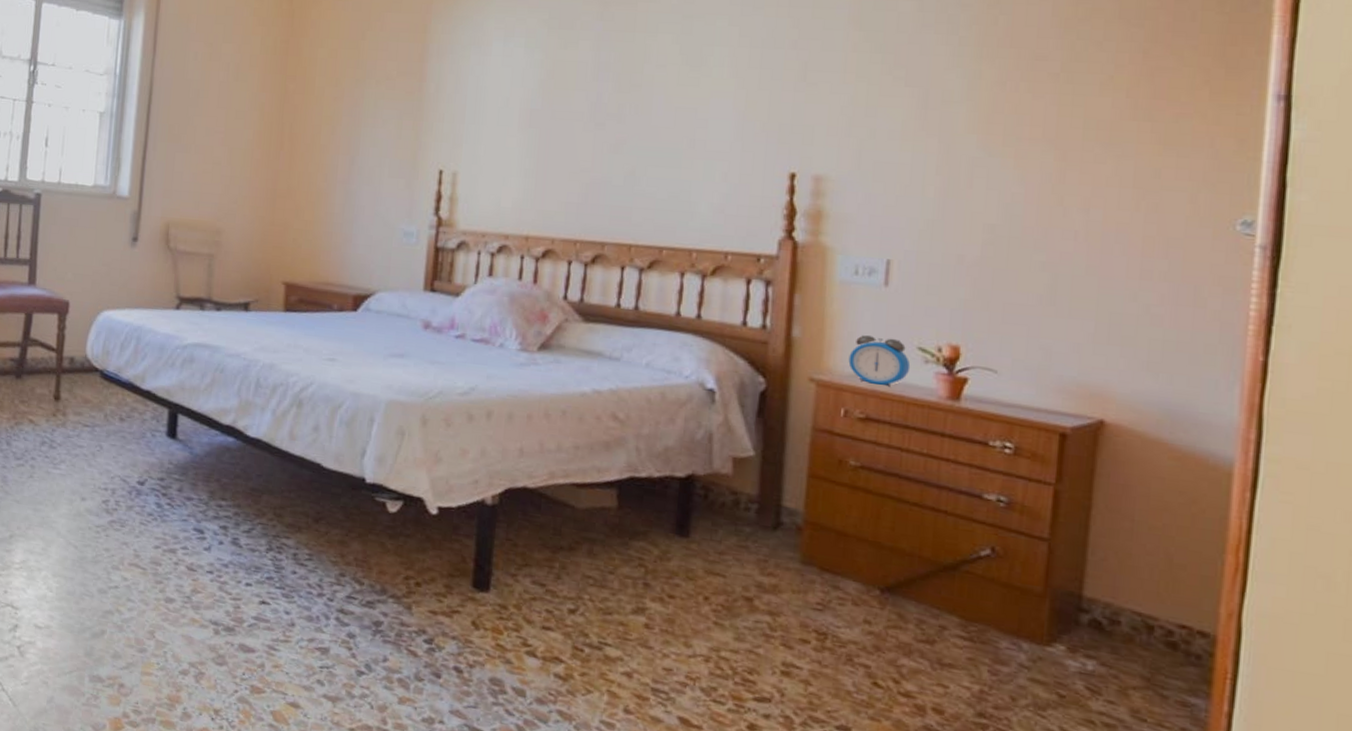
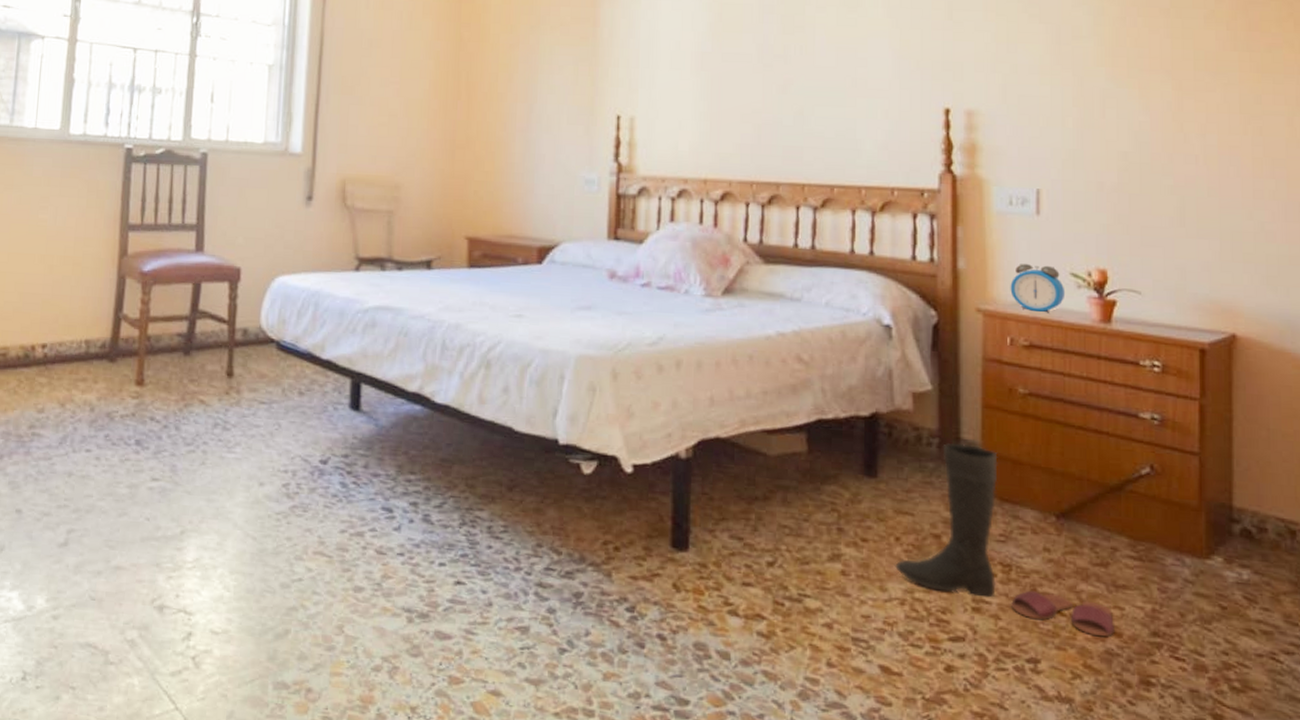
boot: none [700,508,821,662] -> present [894,442,998,596]
slippers: none [824,659,936,713] -> present [1011,590,1114,637]

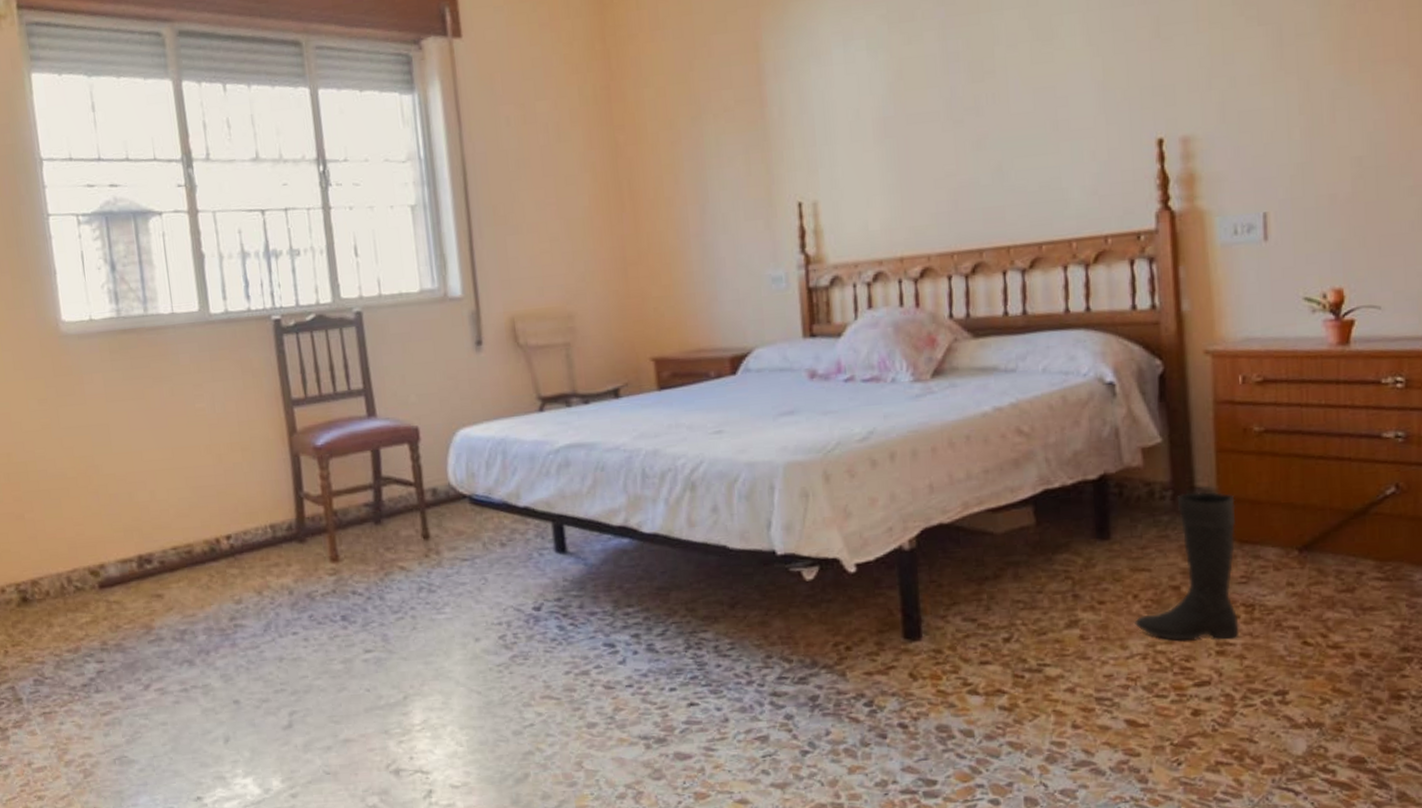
alarm clock: present [1010,263,1066,313] -> none [1239,293,1299,345]
slippers: present [1011,590,1114,637] -> none [1256,625,1363,661]

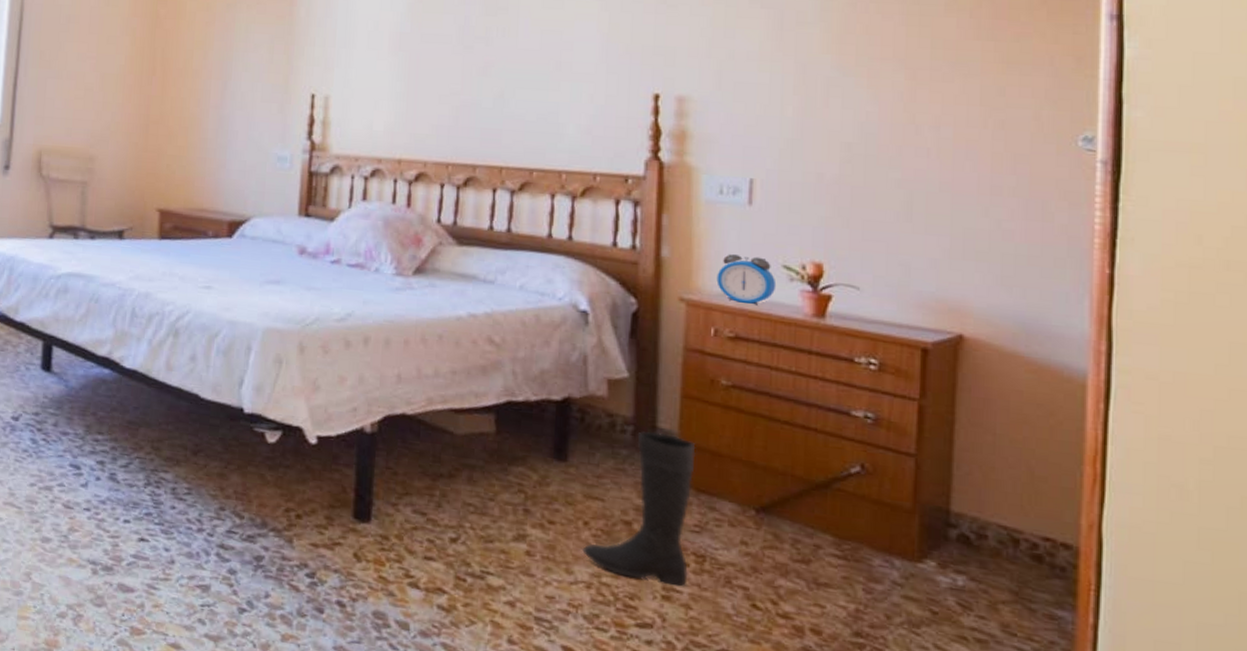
alarm clock: none [1239,293,1299,345] -> present [716,253,777,306]

